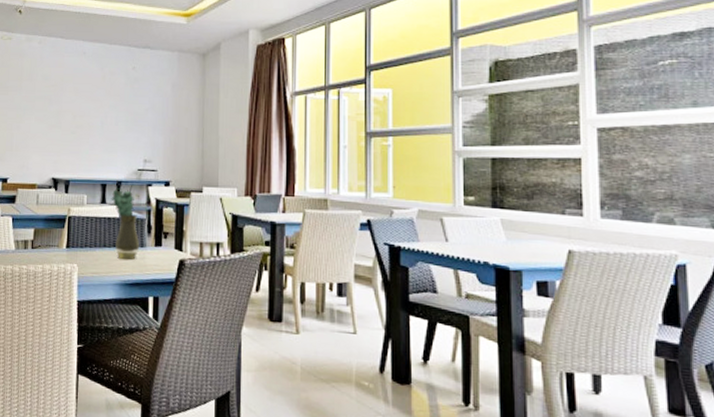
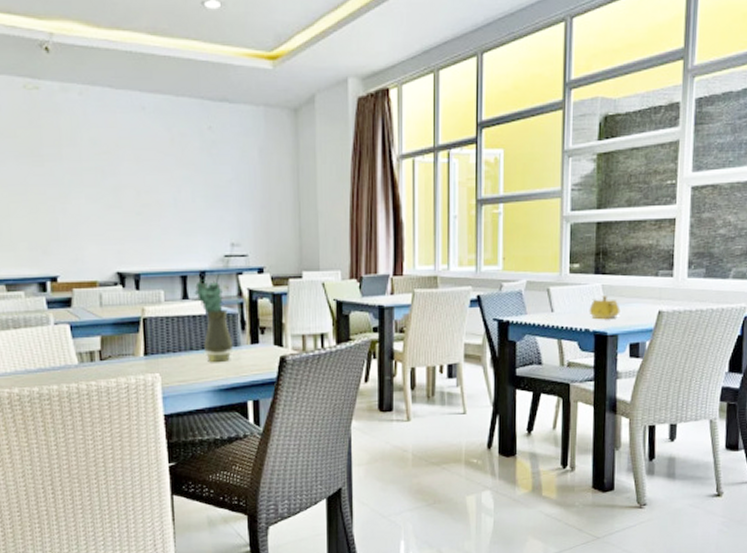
teapot: none [487,230,523,254] -> present [589,296,621,319]

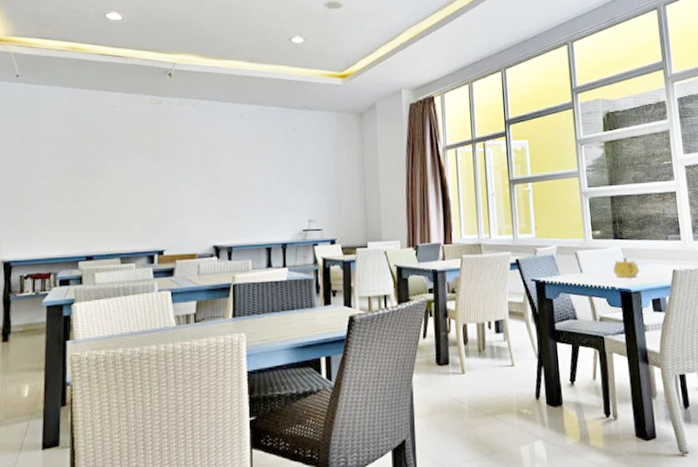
vase: present [194,277,234,363] -> none [277,248,309,323]

